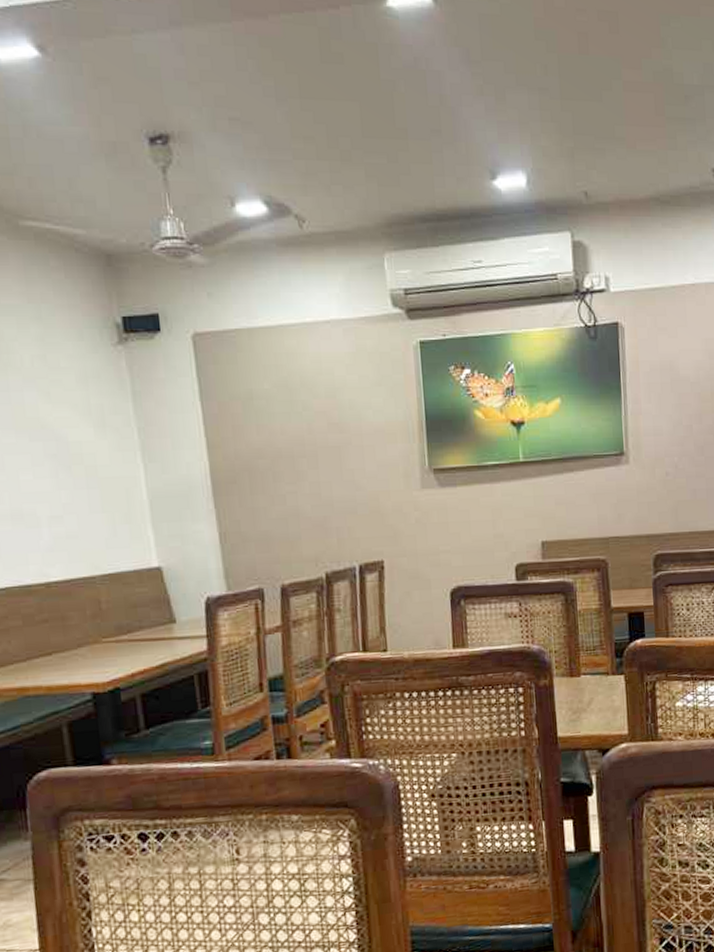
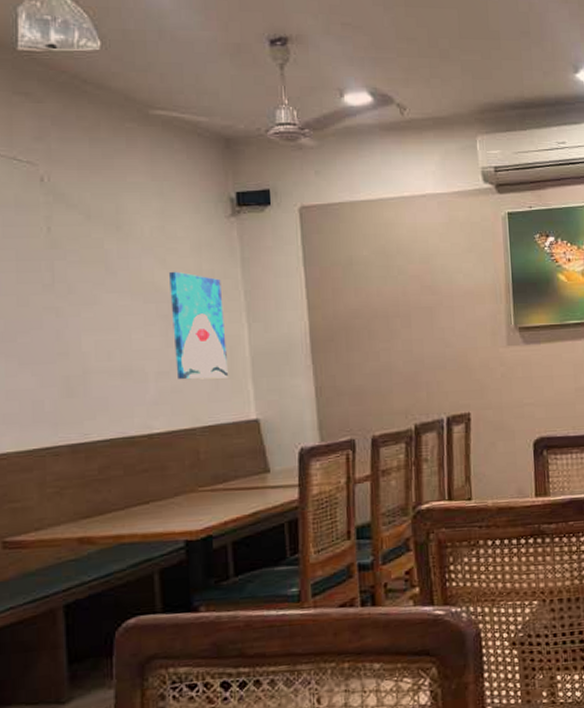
wall art: none [55,405,127,525] -> present [169,271,229,380]

